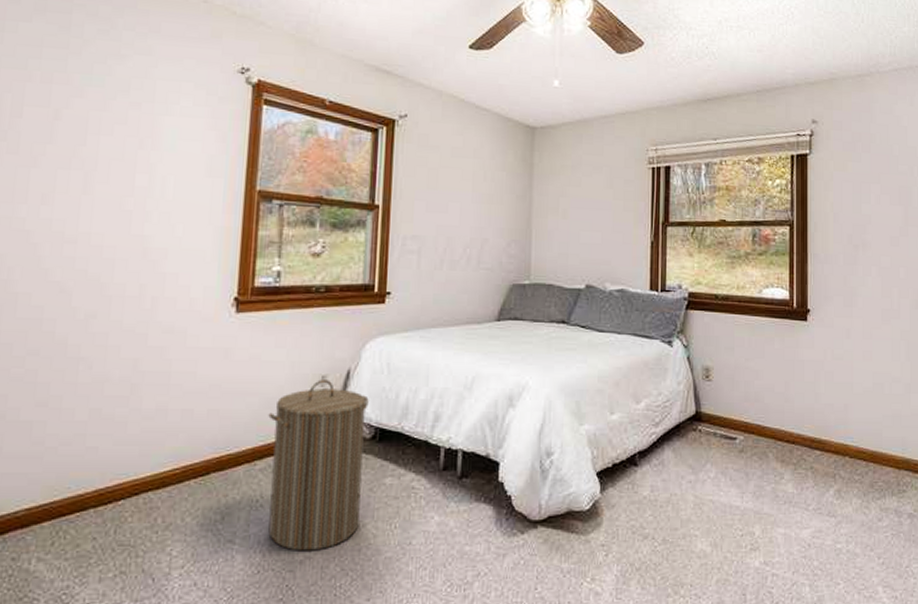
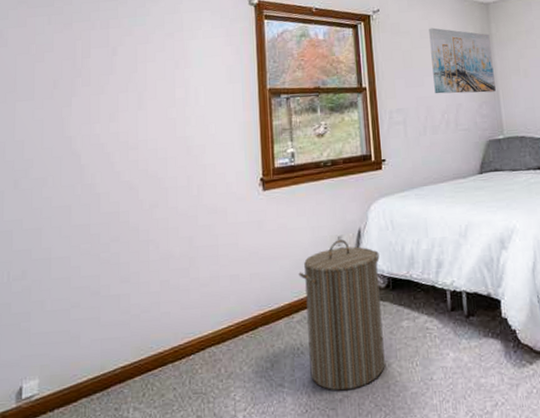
wall art: none [459,146,531,230] -> present [429,27,496,94]

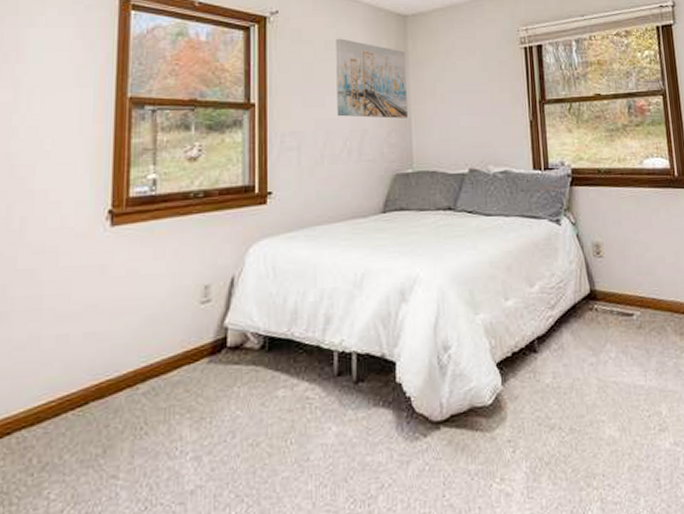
laundry hamper: present [298,239,385,391] -> none [150,289,255,481]

